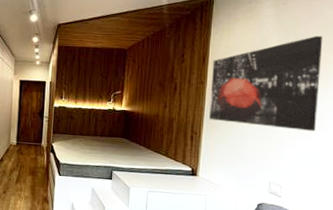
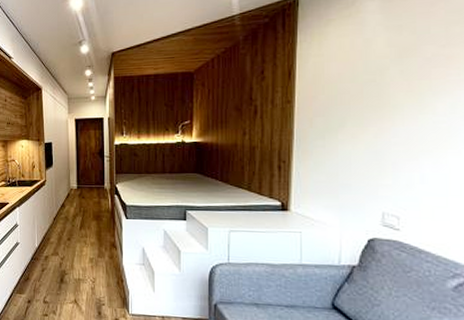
wall art: present [209,35,323,131] -> none [300,27,451,148]

